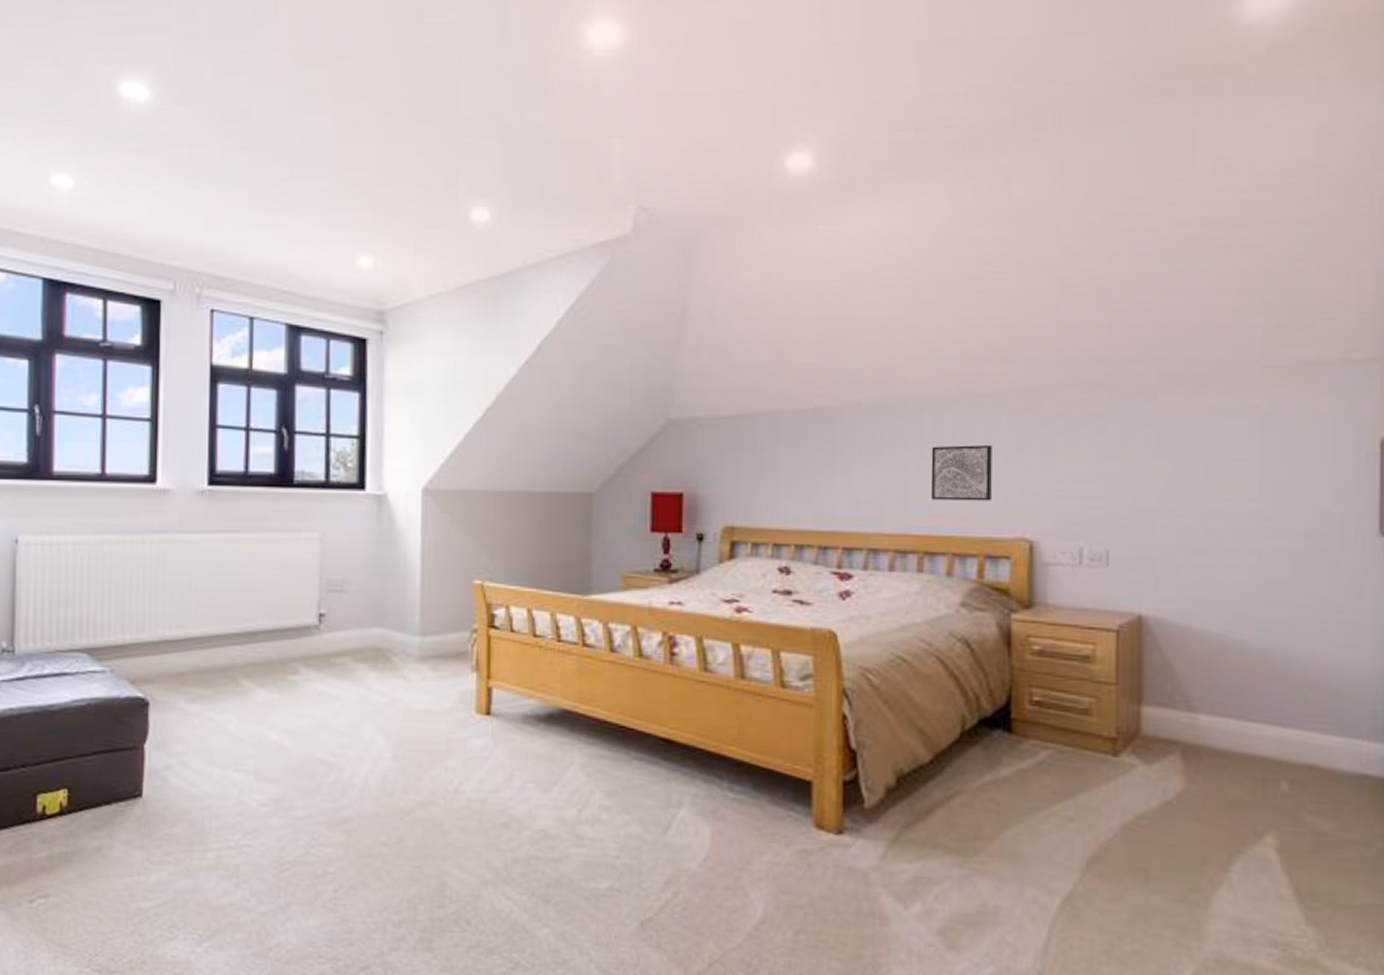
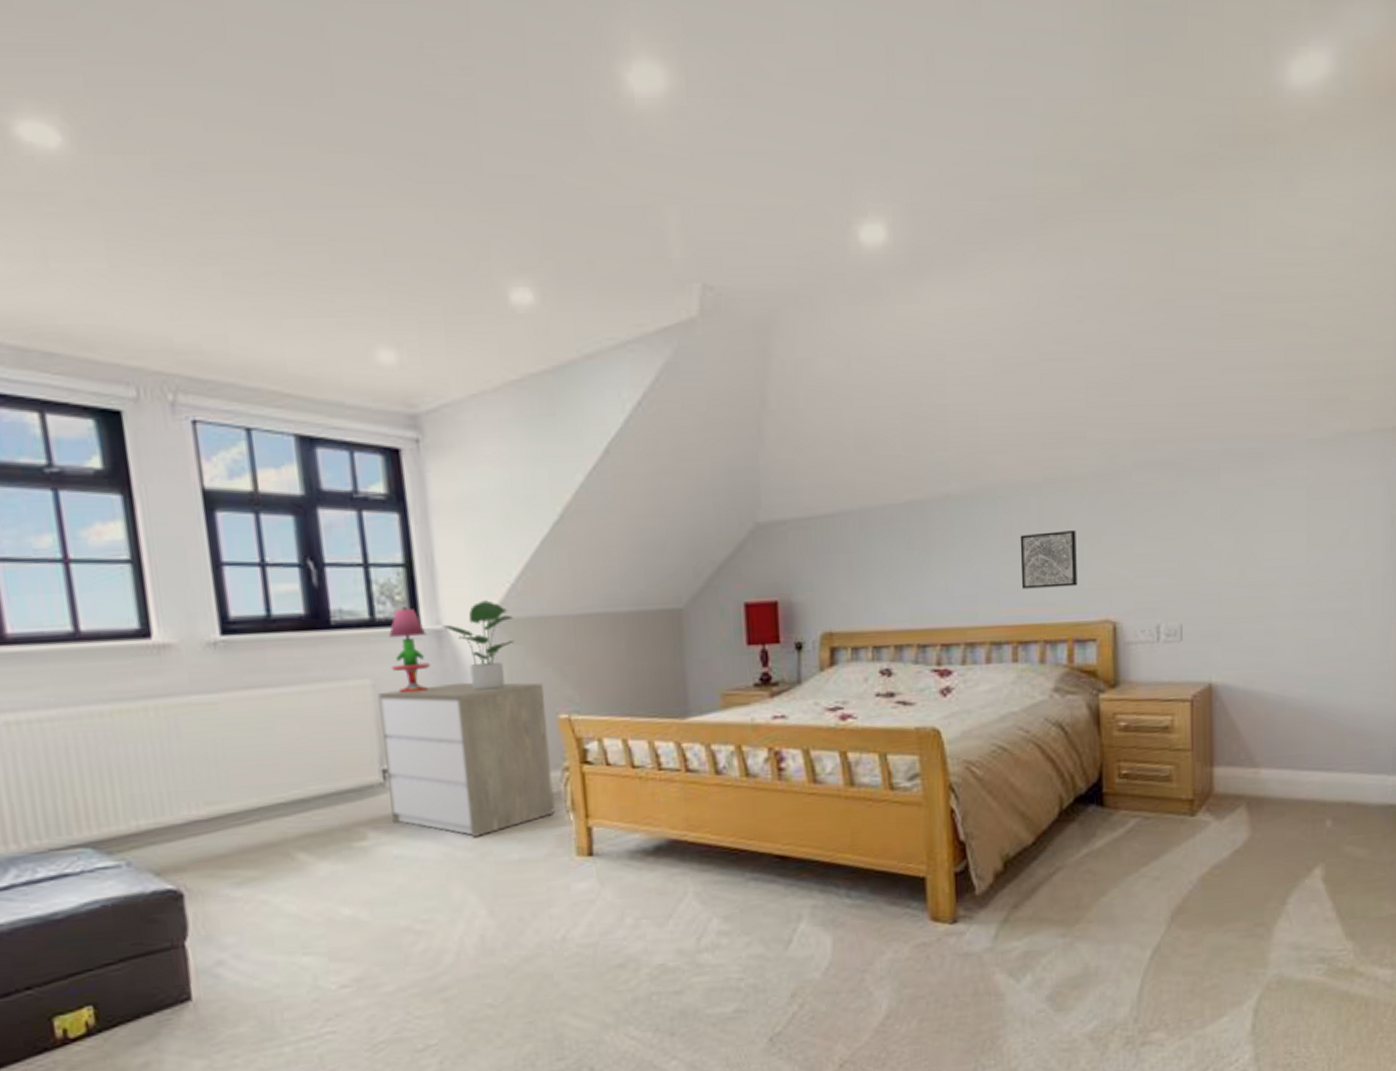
dresser: none [322,543,463,685] -> present [378,682,555,838]
table lamp: none [337,472,370,548] -> present [389,606,431,694]
potted plant: none [383,472,443,552] -> present [442,600,515,690]

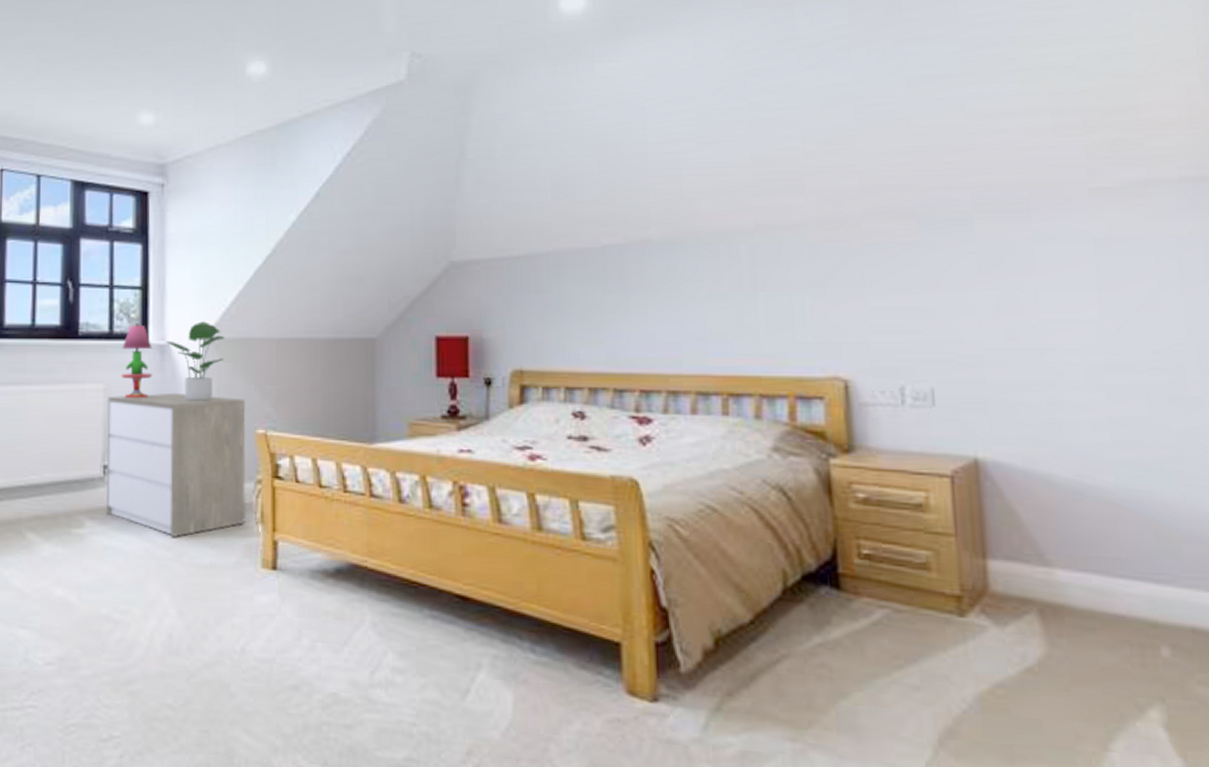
wall art: present [1020,531,1077,589] -> none [729,280,798,338]

